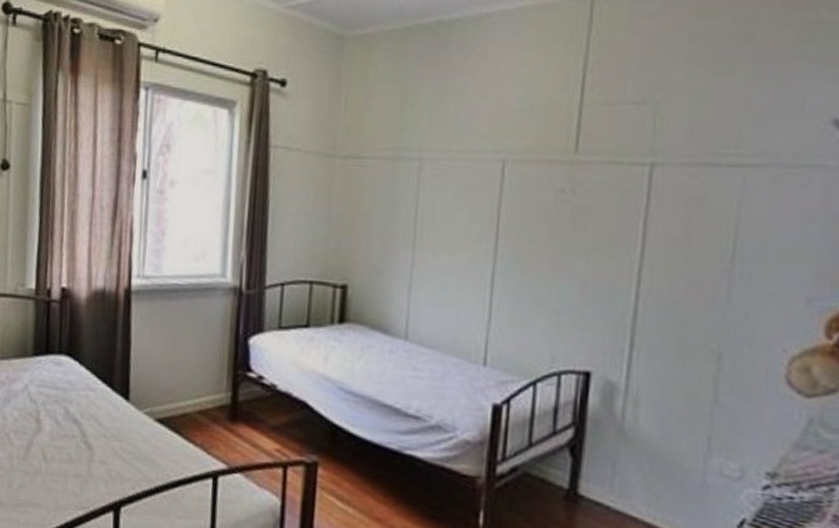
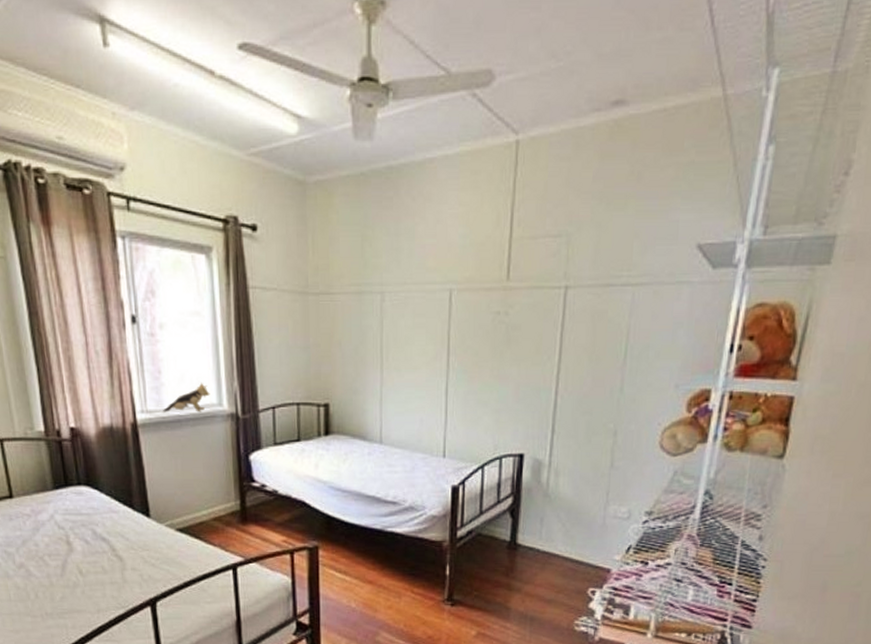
plush toy: none [159,249,214,283] -> present [162,383,210,412]

